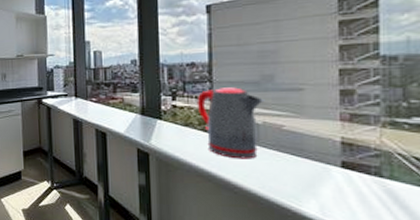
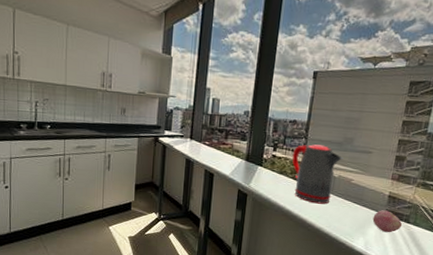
apple: none [324,162,372,192] -> present [372,210,403,233]

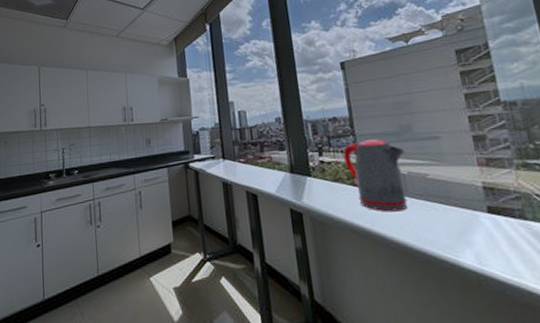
apple: present [372,210,403,233] -> none [472,207,519,238]

